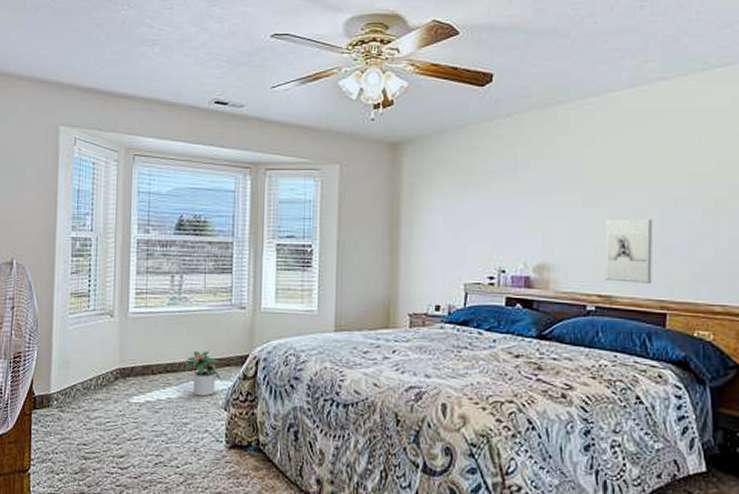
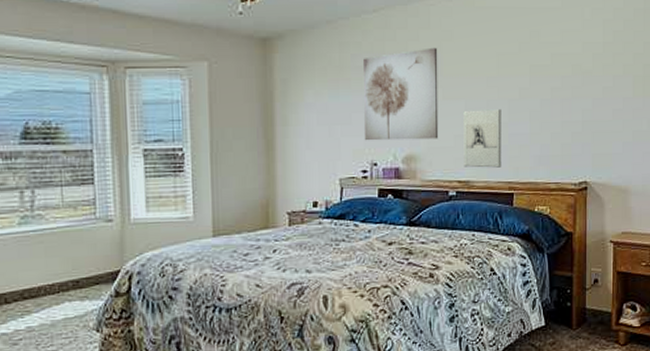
potted plant: present [184,350,221,397] -> none [45,271,90,321]
wall art: none [492,152,577,249] -> present [363,47,439,141]

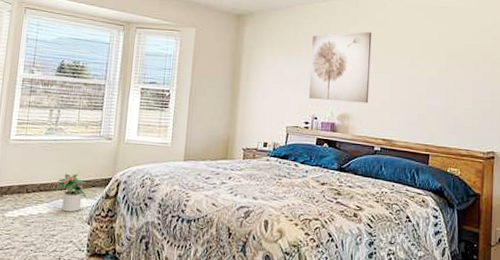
potted plant: none [45,271,90,321] -> present [55,173,87,212]
wall sculpture: present [463,109,502,168] -> none [388,82,422,132]

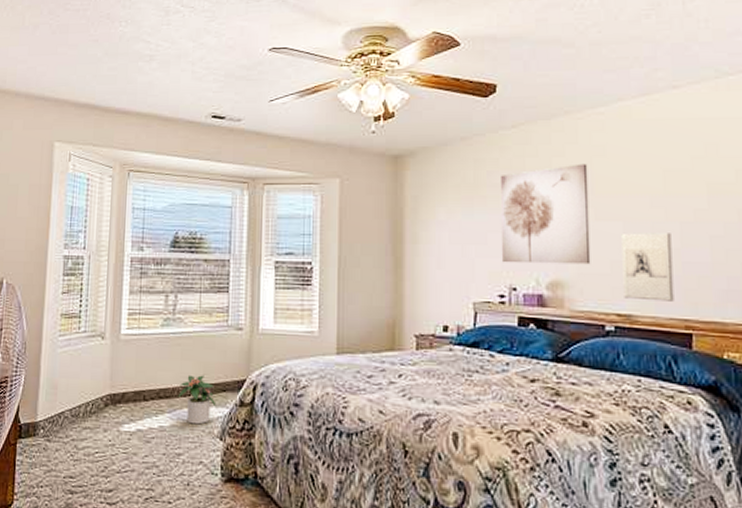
wall sculpture: none [388,82,422,132] -> present [621,232,674,302]

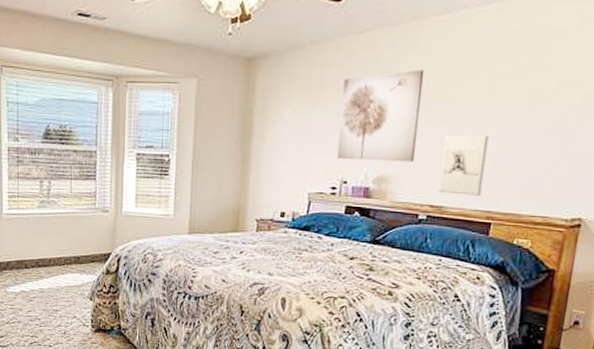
potted plant: present [178,374,216,425] -> none [54,248,87,288]

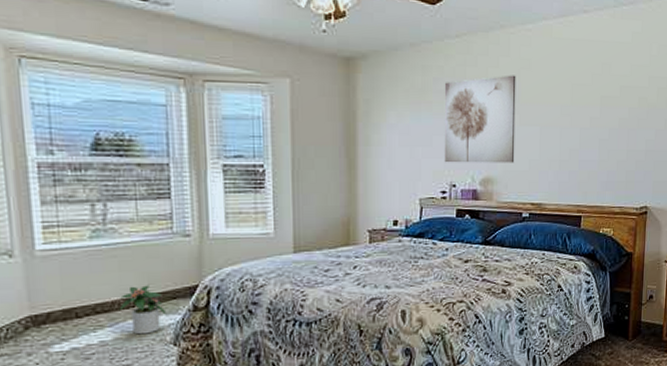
potted plant: none [54,248,87,288] -> present [119,285,167,335]
wall sculpture: present [438,135,489,196] -> none [537,136,573,192]

